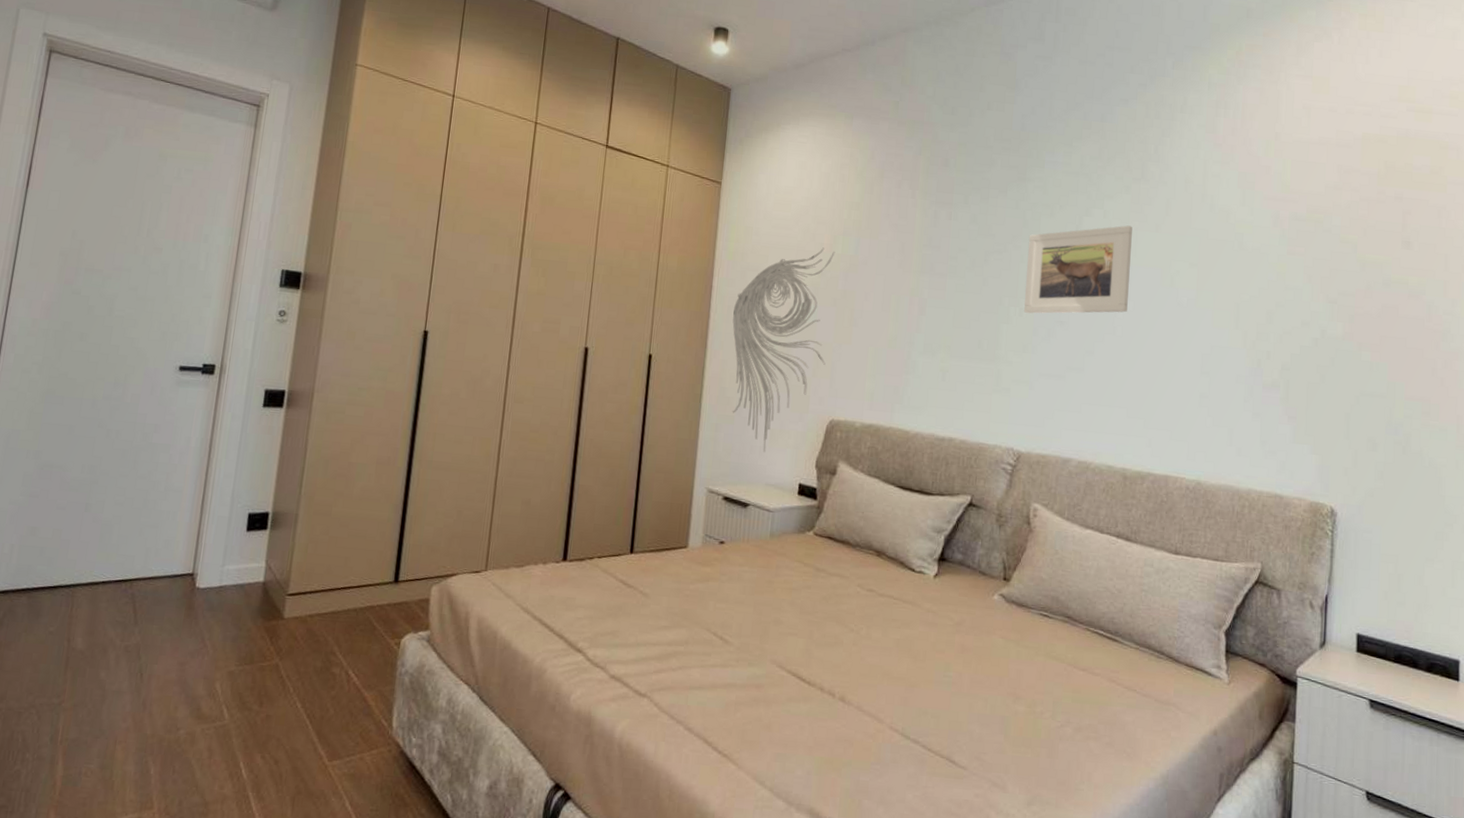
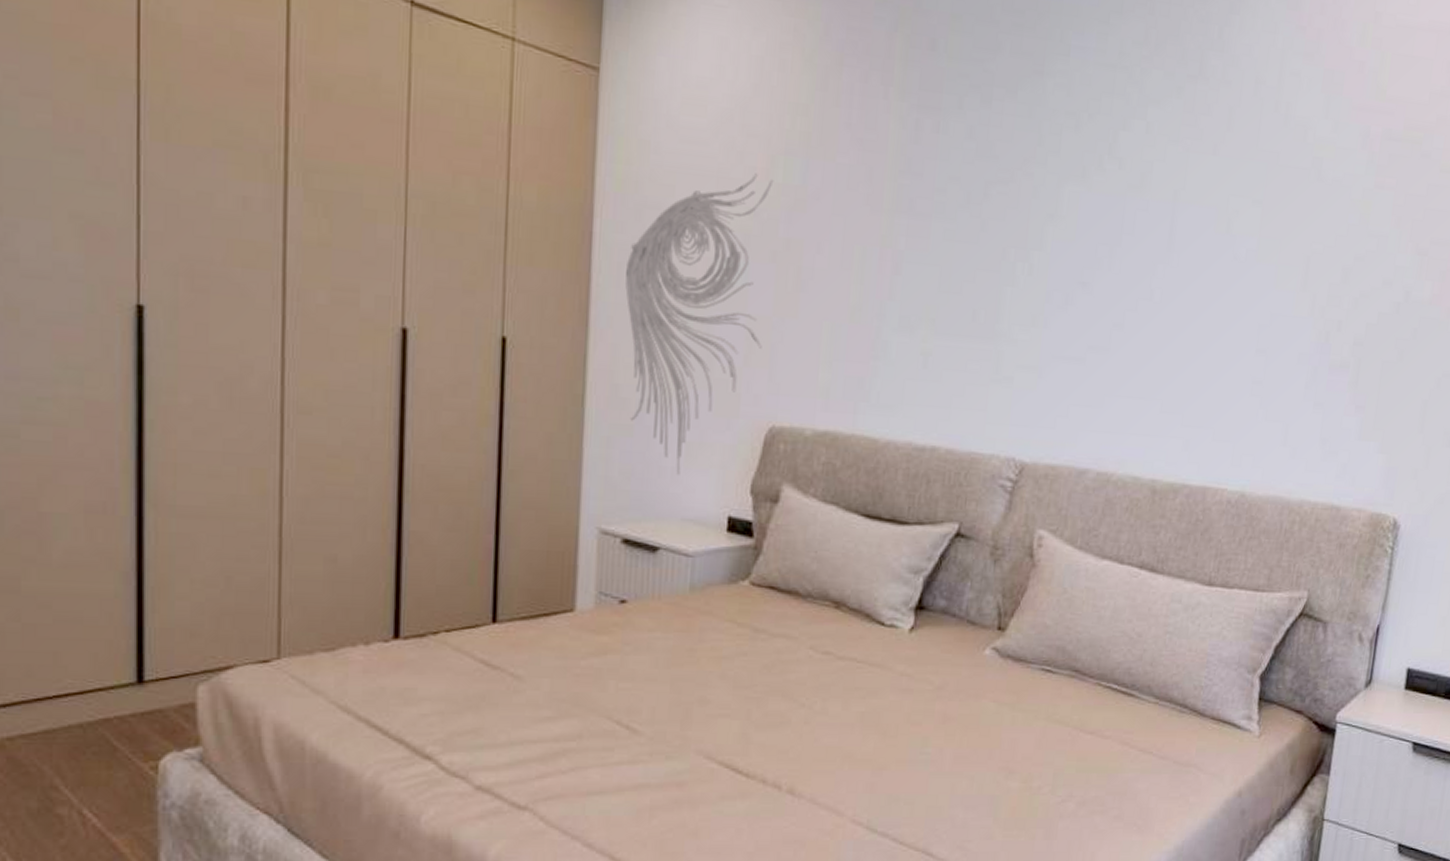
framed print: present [1024,225,1132,314] -> none [1035,144,1183,272]

